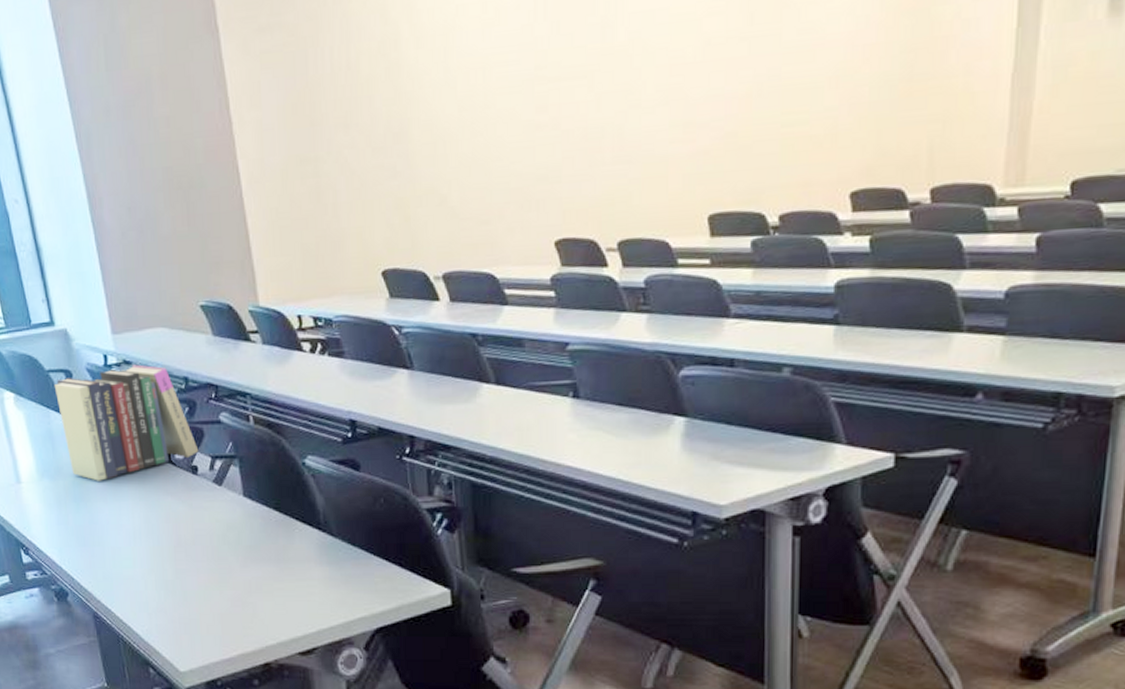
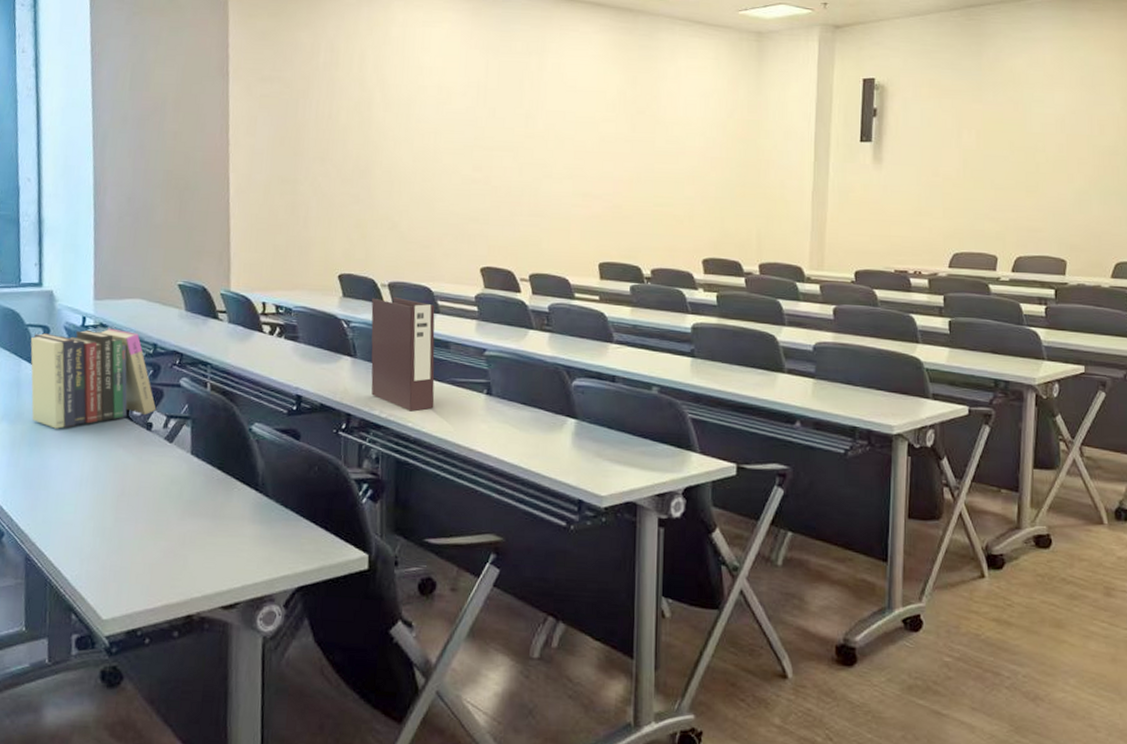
binder: none [425,291,511,426] -> present [371,297,435,412]

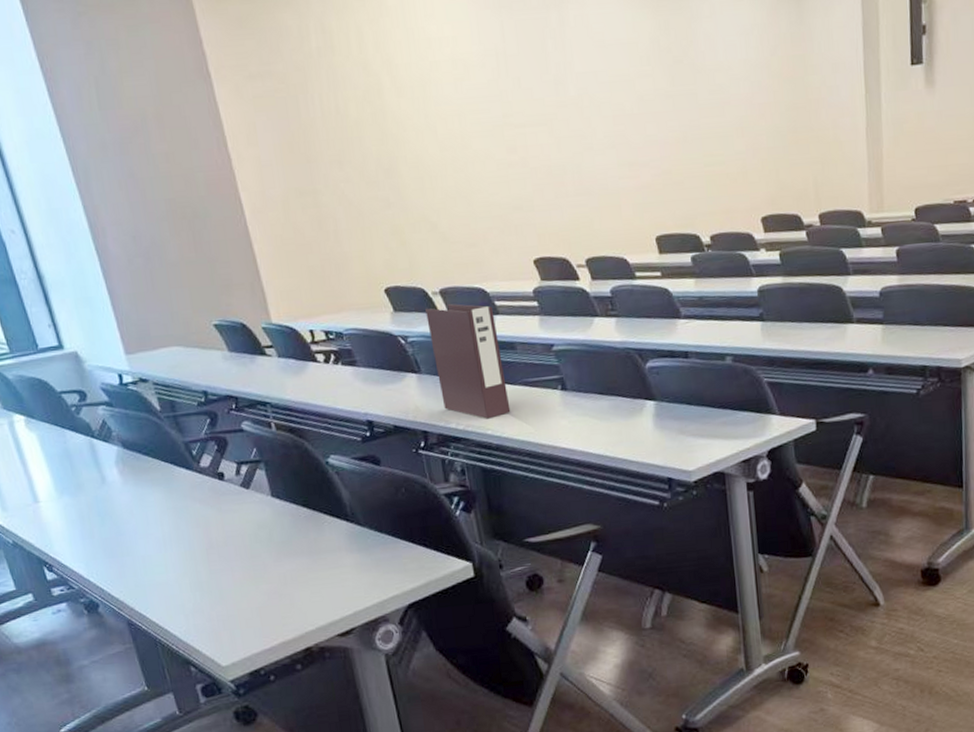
books: present [30,328,157,429] -> none [67,382,224,494]

